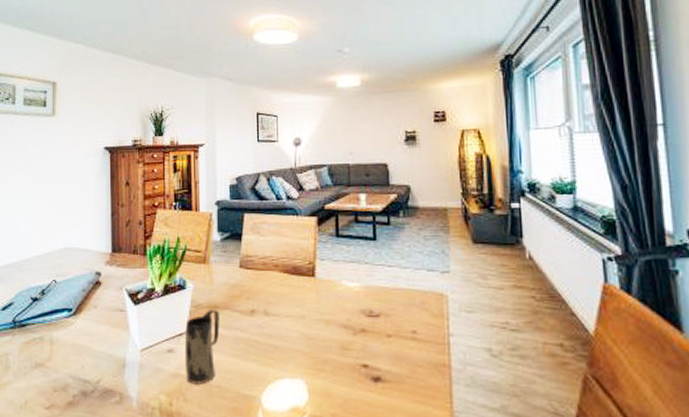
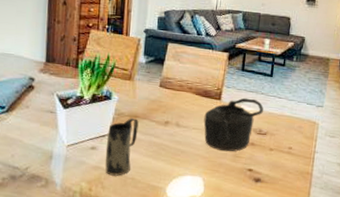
teapot: none [297,270,371,343] -> present [203,97,264,152]

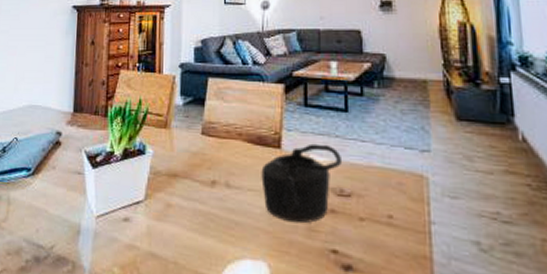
mug: present [105,118,139,176] -> none [140,178,179,259]

